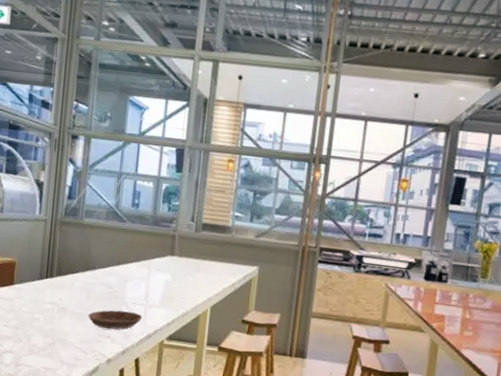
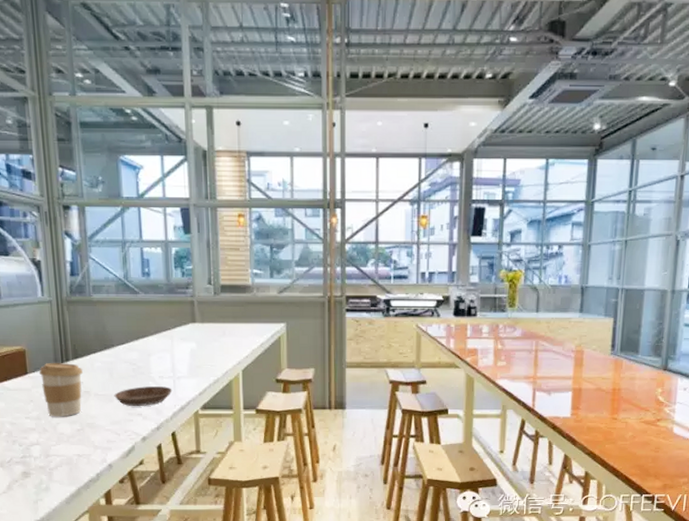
coffee cup: none [24,276,63,330] -> present [39,362,83,417]

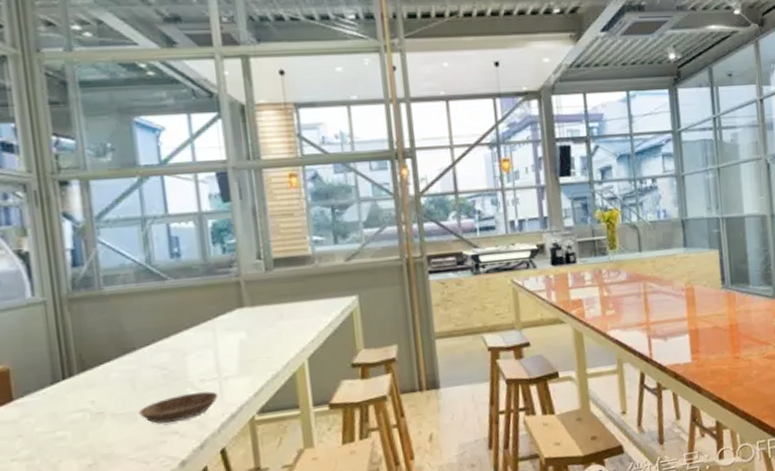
coffee cup: present [39,362,83,417] -> none [30,377,93,453]

